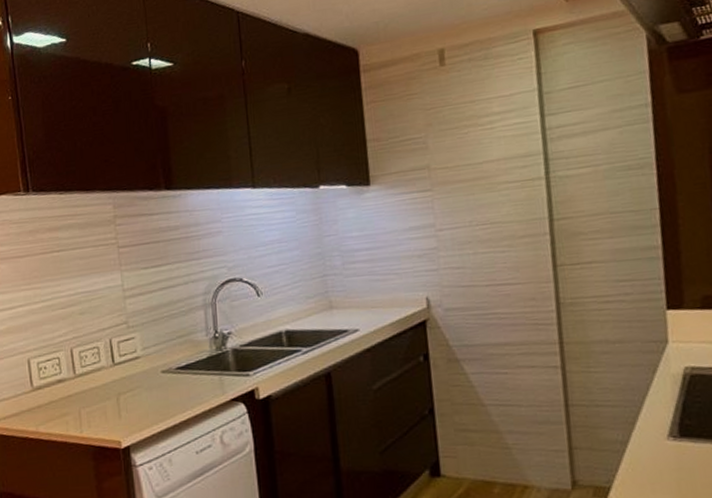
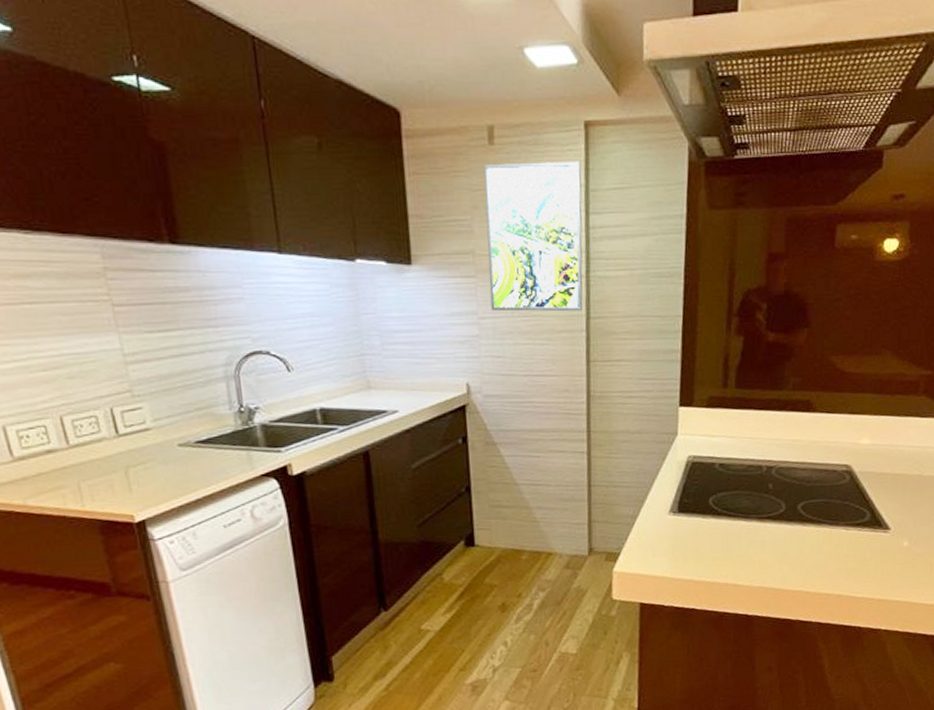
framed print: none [436,67,545,222] -> present [484,161,583,312]

